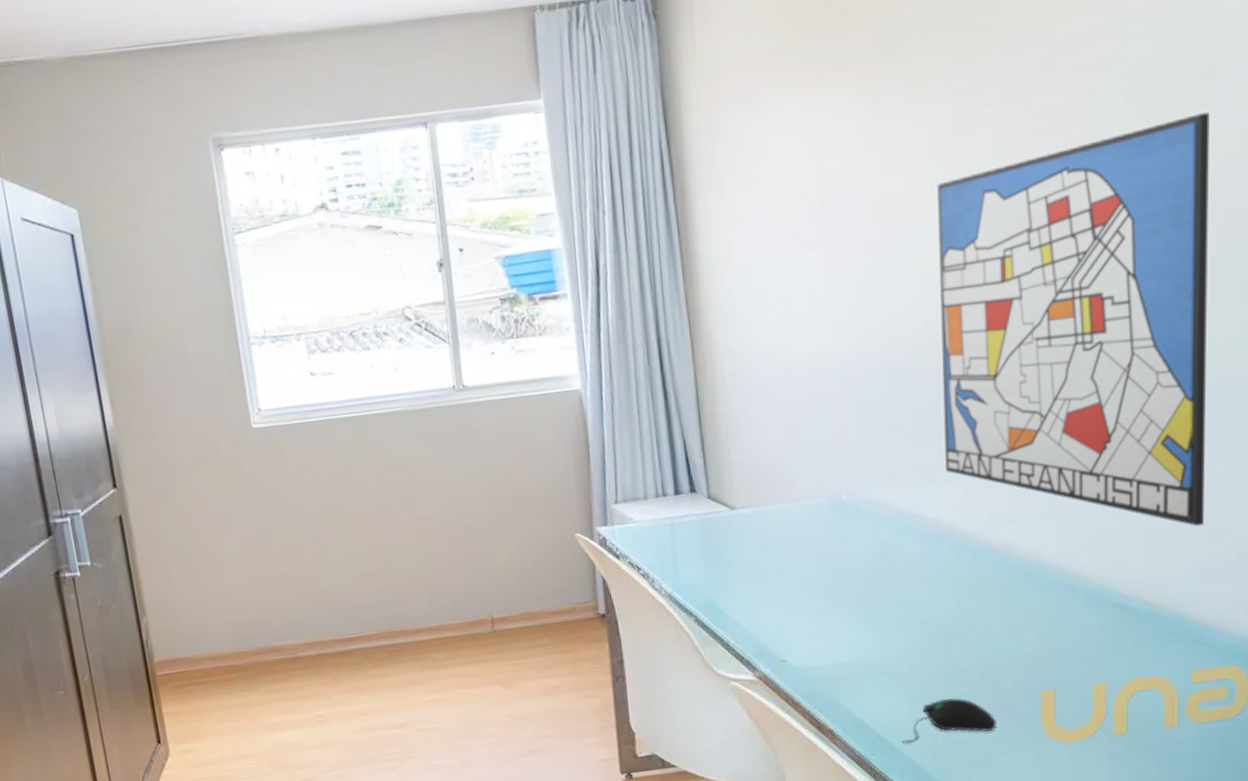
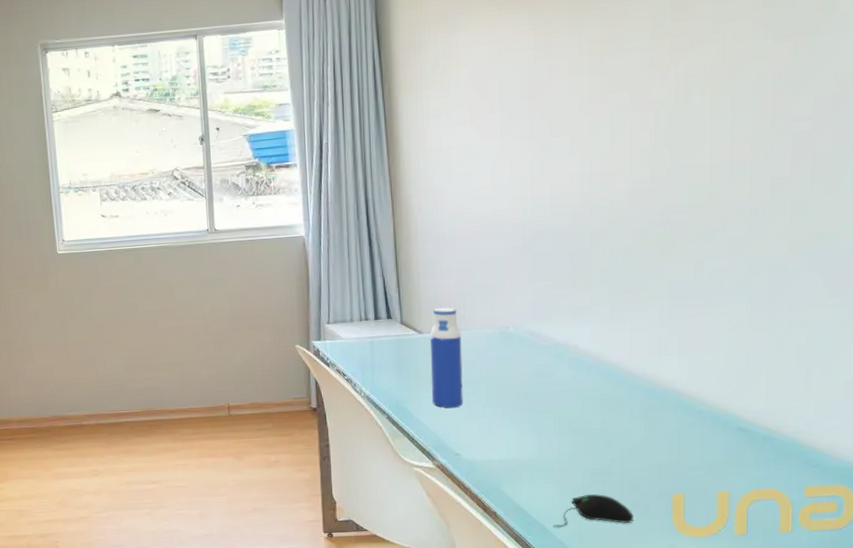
water bottle: none [744,473,789,603] -> present [429,307,463,408]
wall art: present [937,112,1210,527] -> none [594,38,827,369]

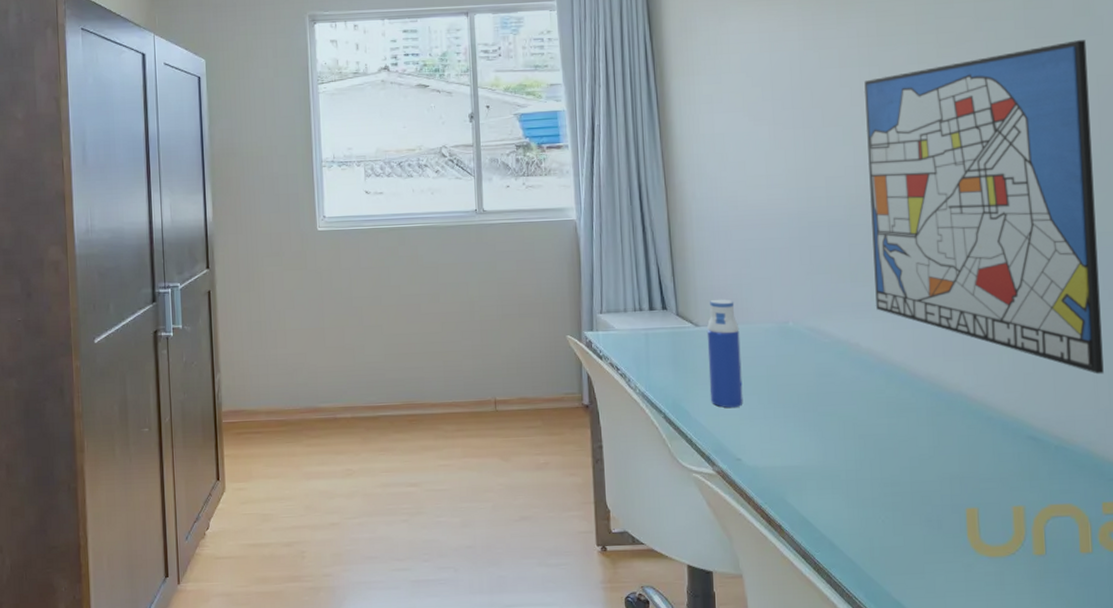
computer mouse: present [553,493,634,527] -> none [842,506,927,543]
wall art: none [594,38,827,369] -> present [864,40,1104,375]

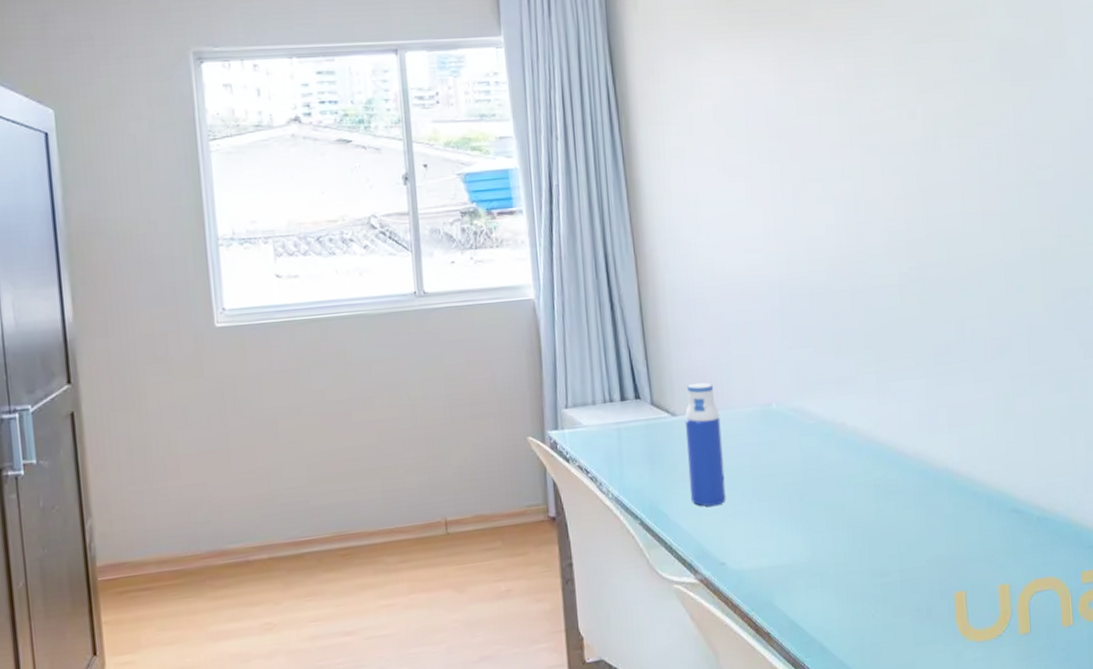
wall art: present [864,40,1104,375] -> none [844,83,1081,438]

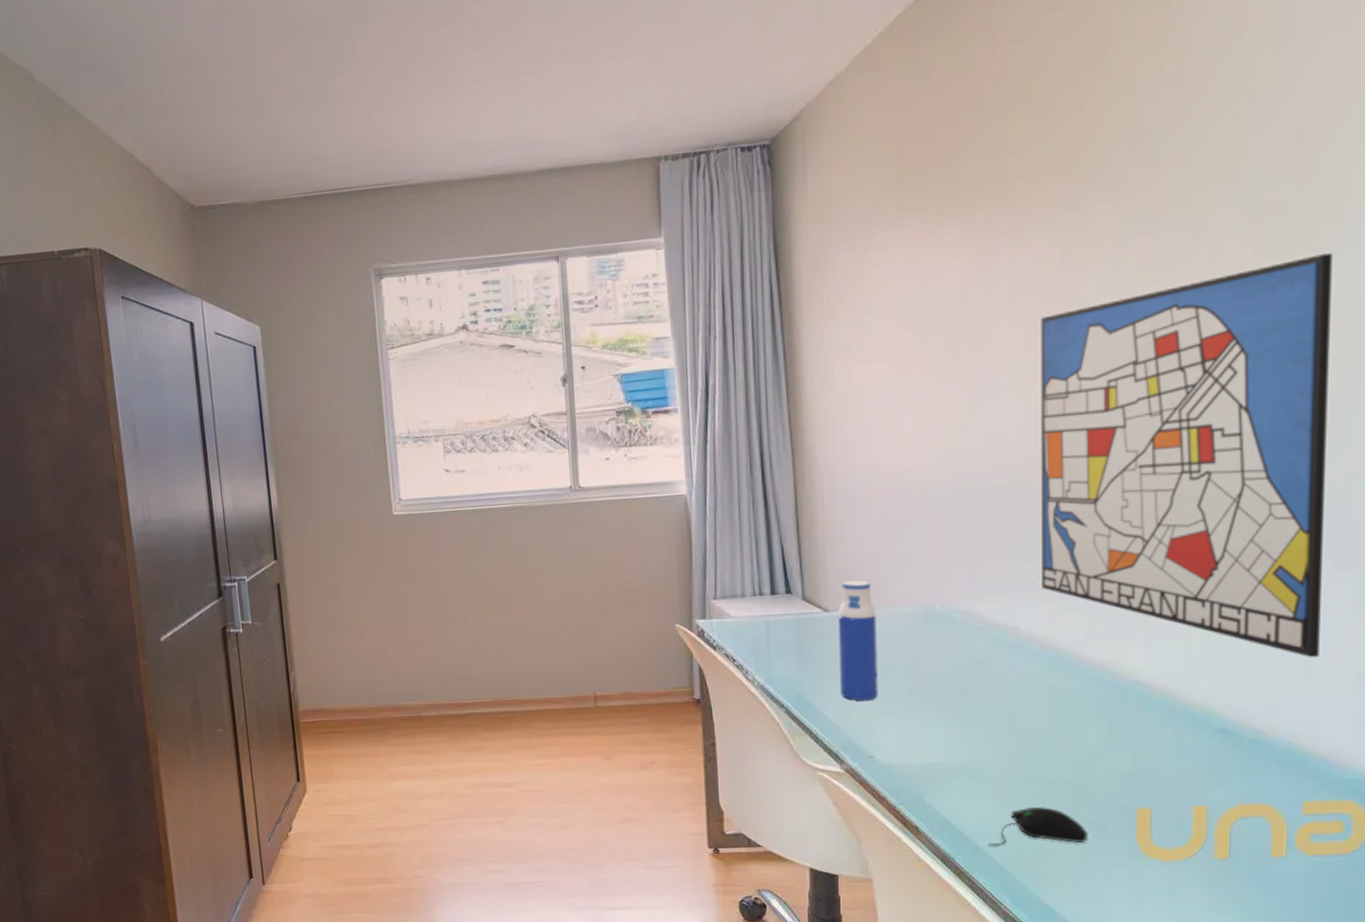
computer mouse: none [832,598,917,645] -> present [988,806,1088,846]
wall art: none [844,83,1081,438] -> present [1040,253,1332,658]

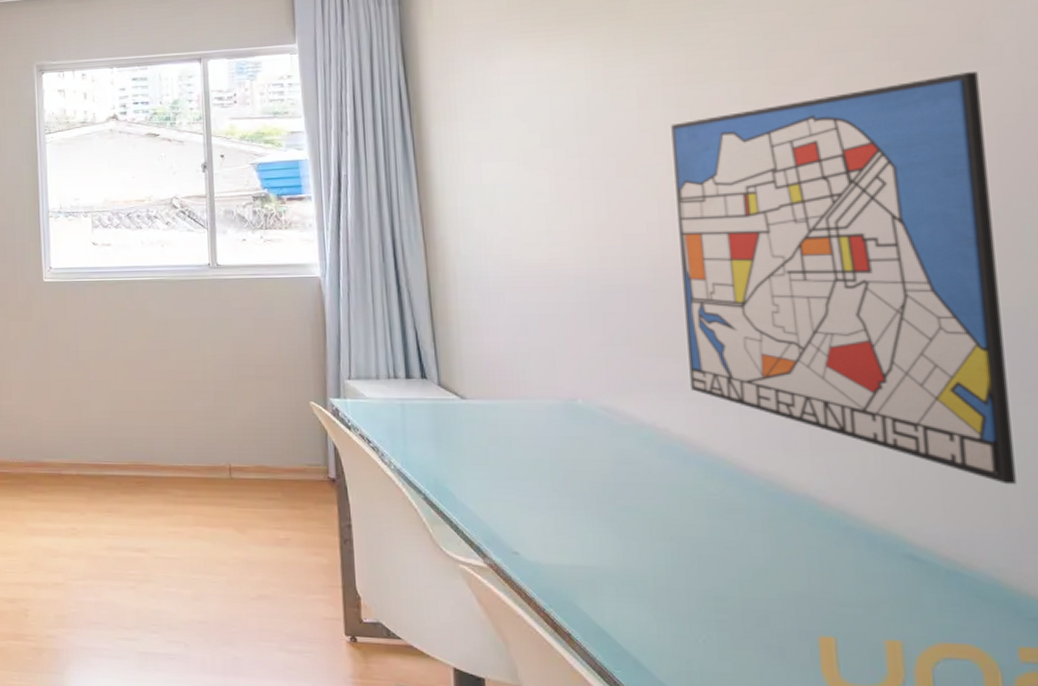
water bottle: present [837,580,878,702] -> none [475,369,521,494]
computer mouse: present [988,806,1088,846] -> none [649,623,764,671]

